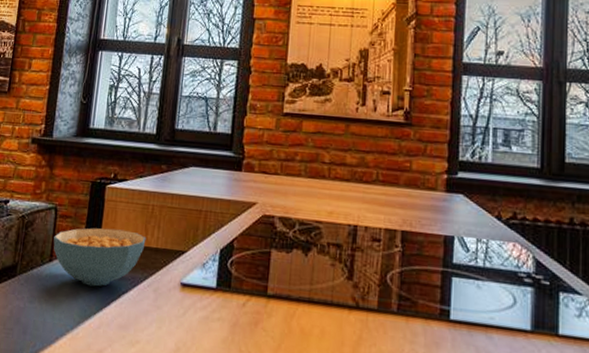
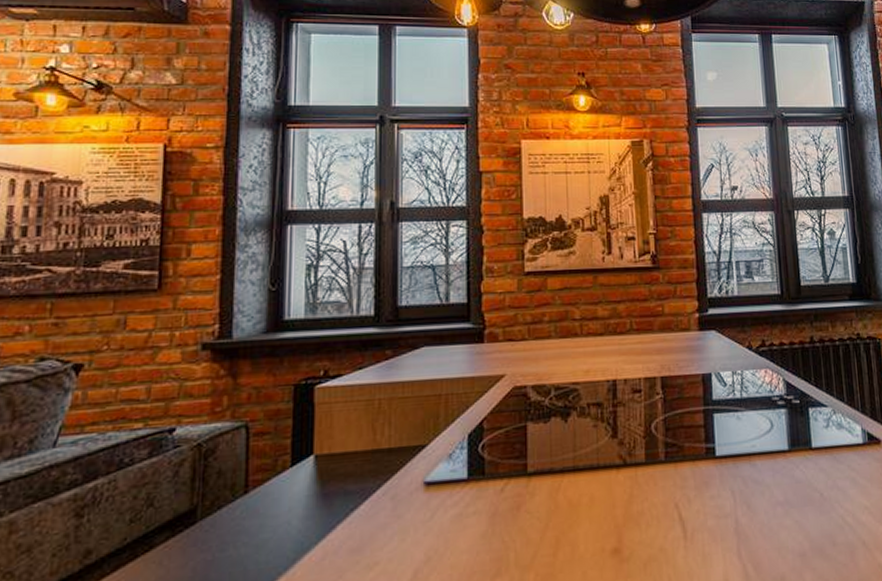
cereal bowl: present [53,227,146,287] -> none [247,435,375,512]

